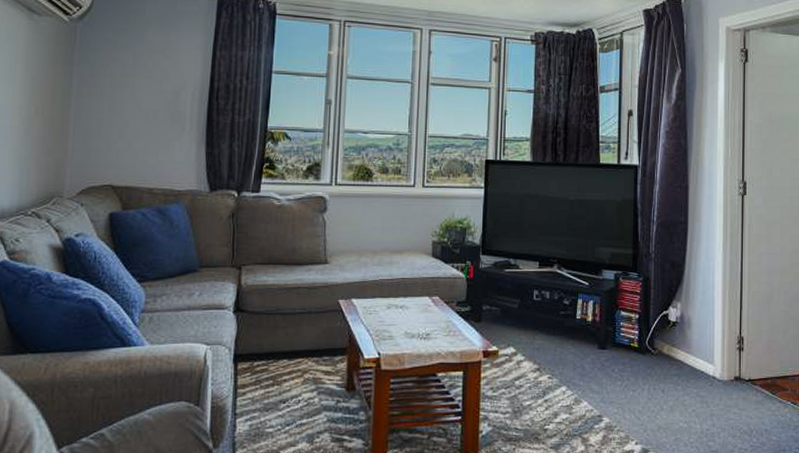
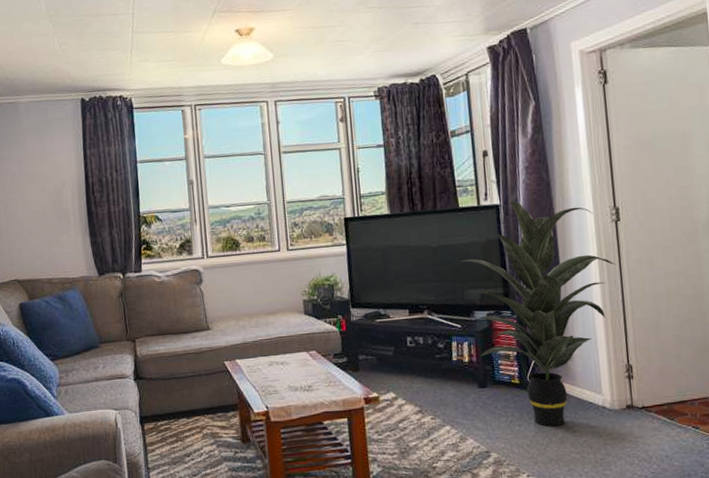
indoor plant: none [594,163,738,393] -> present [460,201,616,426]

